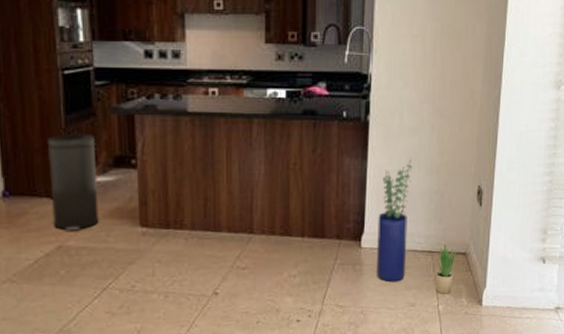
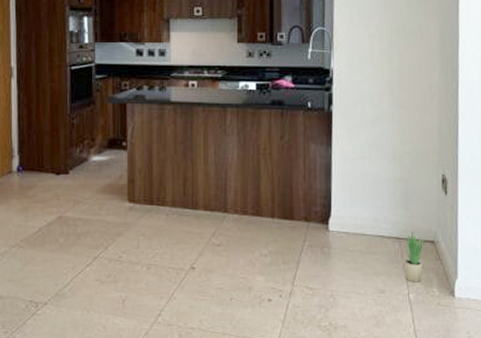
pedal bin: present [47,133,99,231] -> none [54,119,94,203]
vase: present [377,160,413,283] -> none [344,148,376,267]

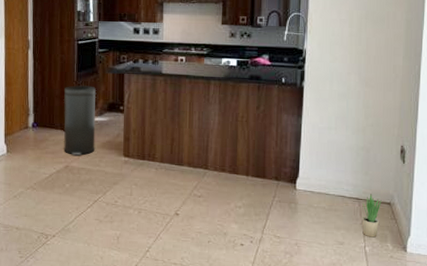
pedal bin: none [54,119,94,203] -> present [63,85,97,156]

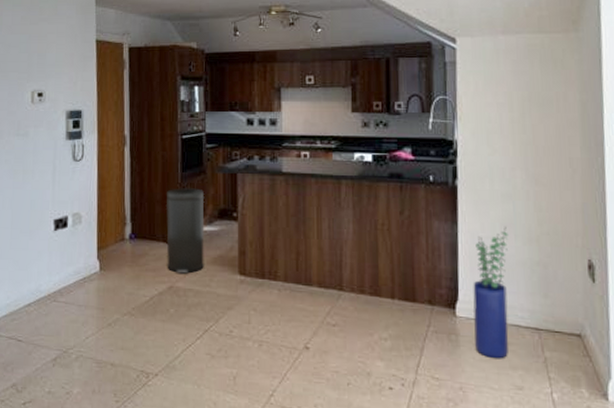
vase: none [309,120,341,222] -> present [473,227,509,359]
potted plant: present [362,194,382,238] -> none [543,322,569,381]

